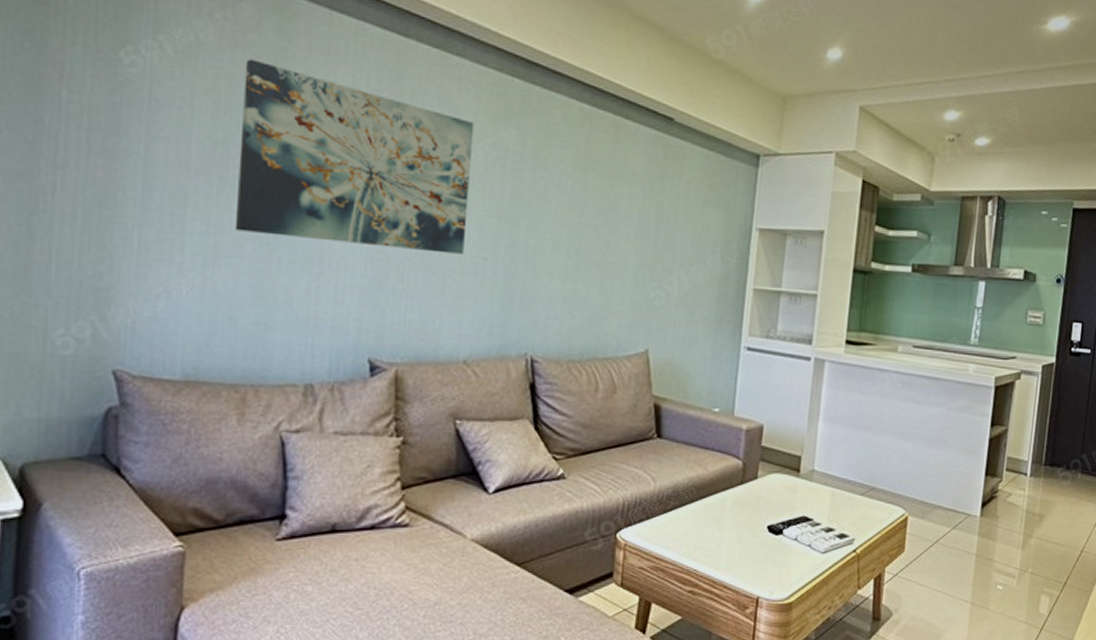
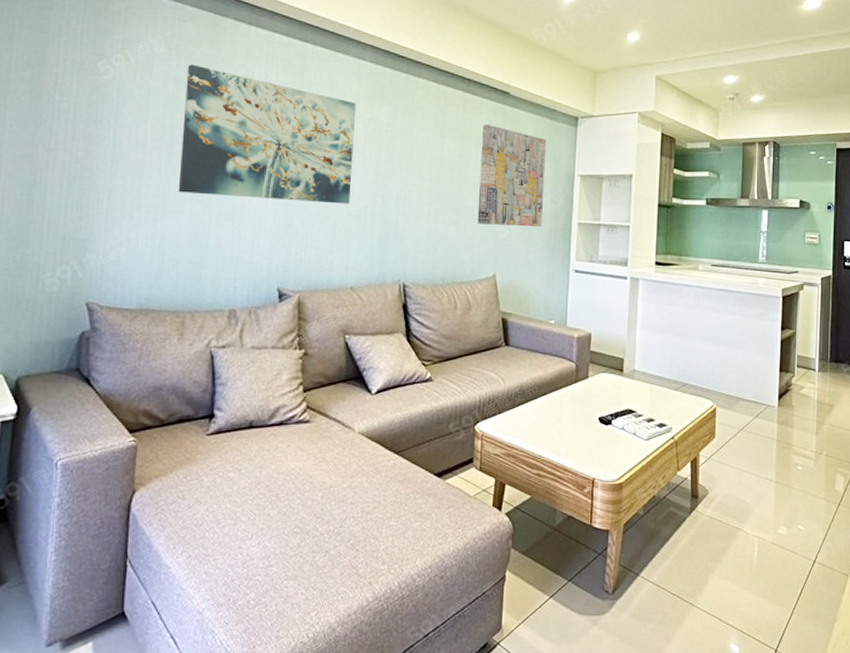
wall art: none [627,159,718,293] -> present [477,125,546,227]

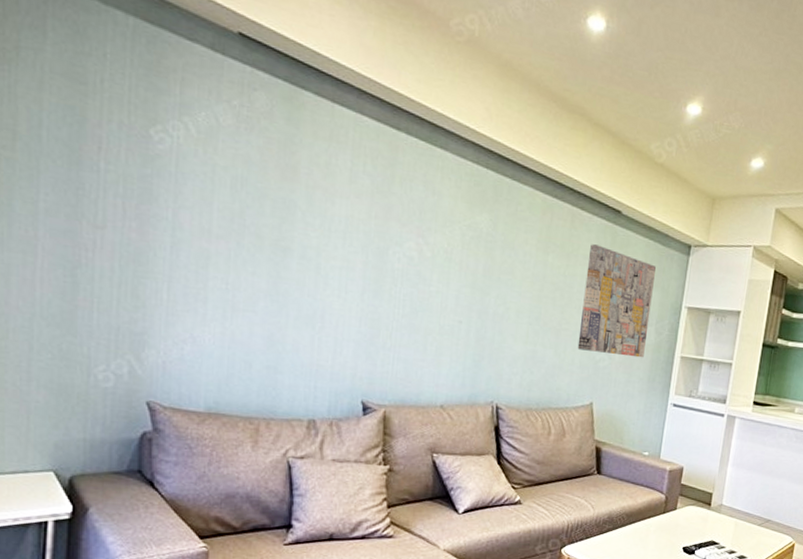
wall art: present [178,64,357,204] -> none [250,142,454,318]

